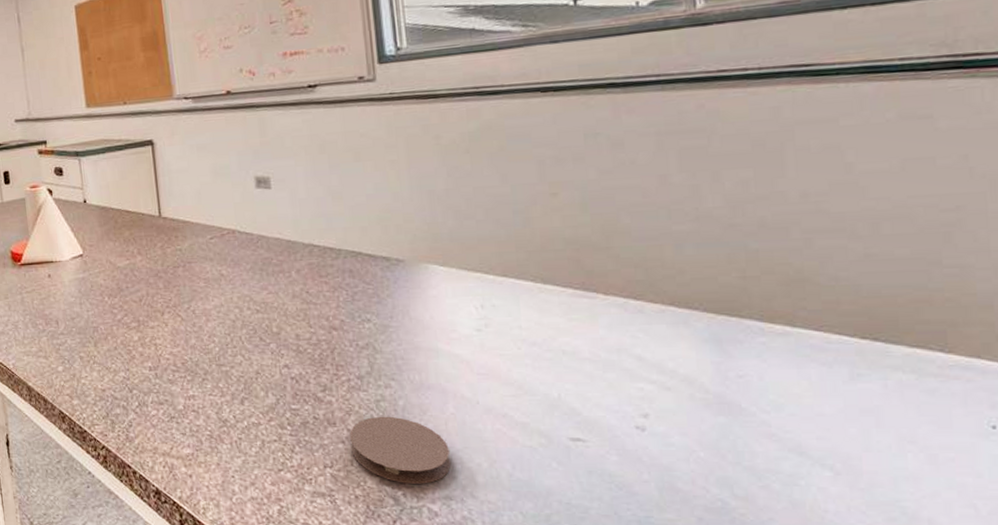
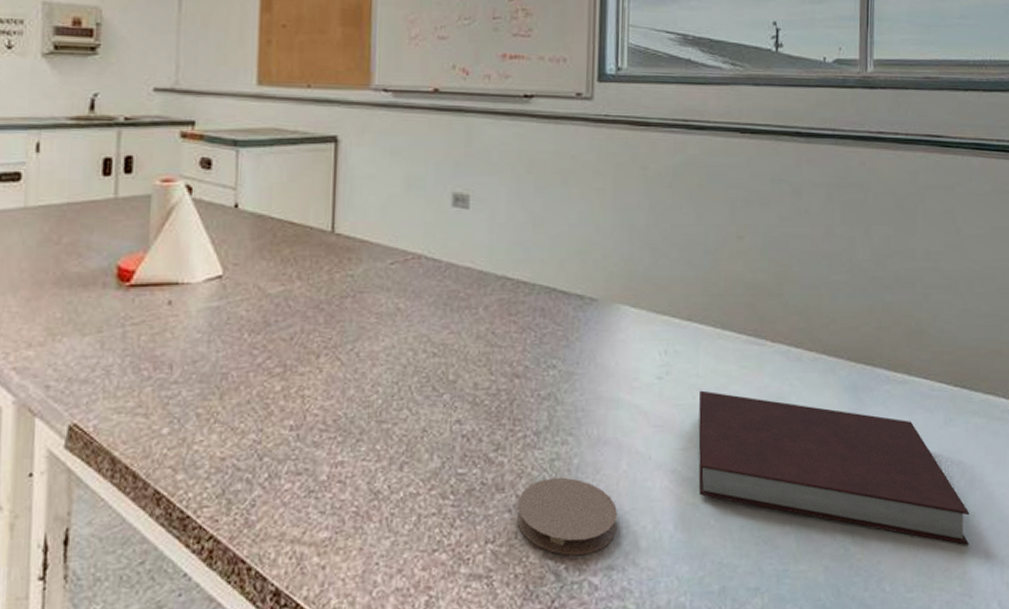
notebook: none [525,341,904,511] -> present [698,390,970,545]

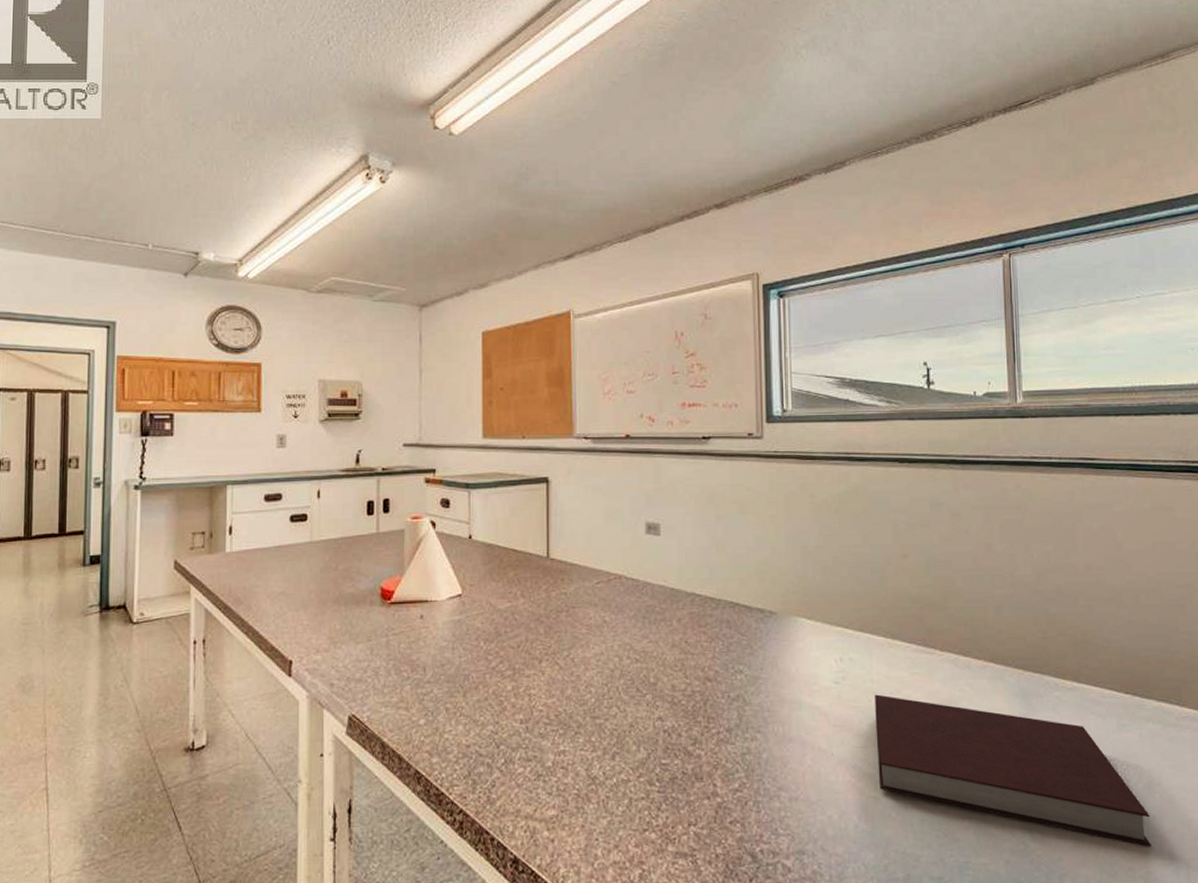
coaster: present [517,477,618,555] -> none [715,769,806,839]

